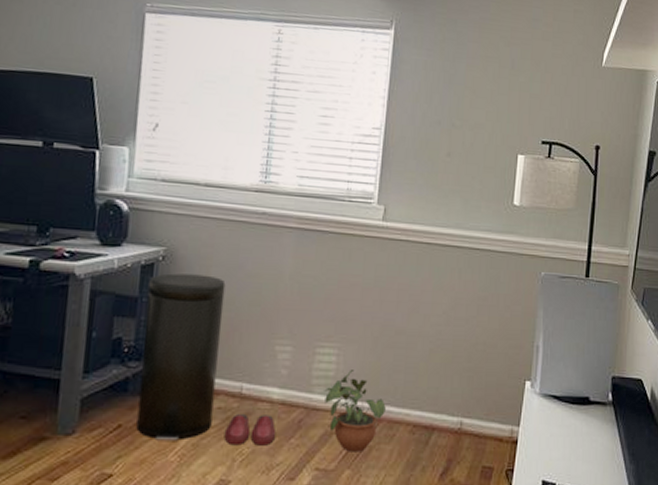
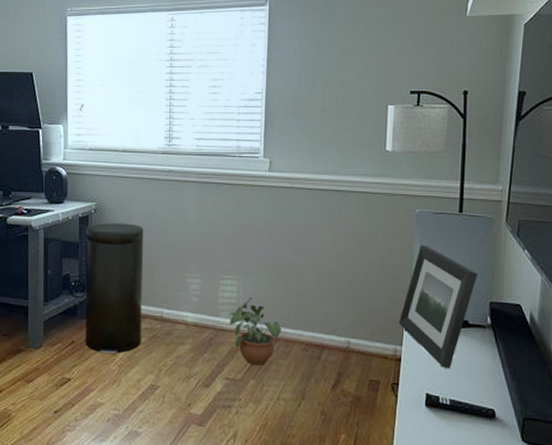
slippers: present [224,414,277,446] -> none [151,334,192,359]
picture frame: none [516,311,602,452] -> present [398,244,478,369]

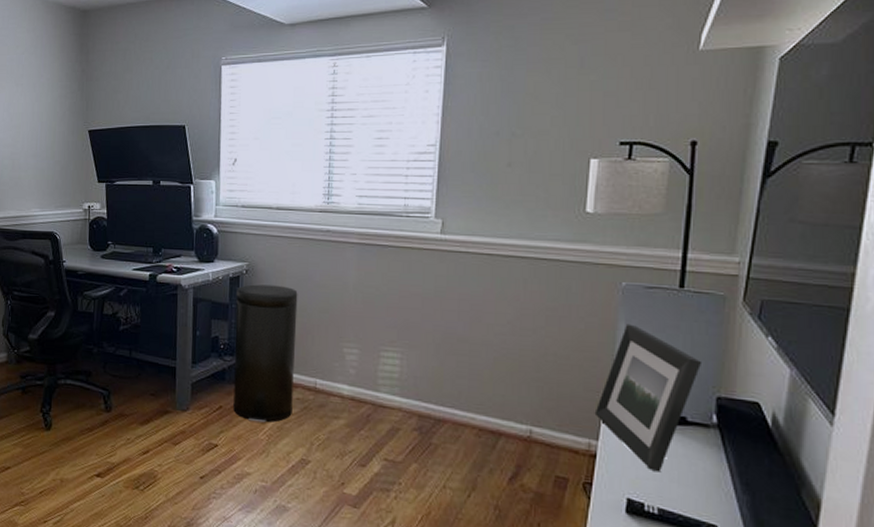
potted plant: present [228,298,281,366] -> none [389,373,450,449]

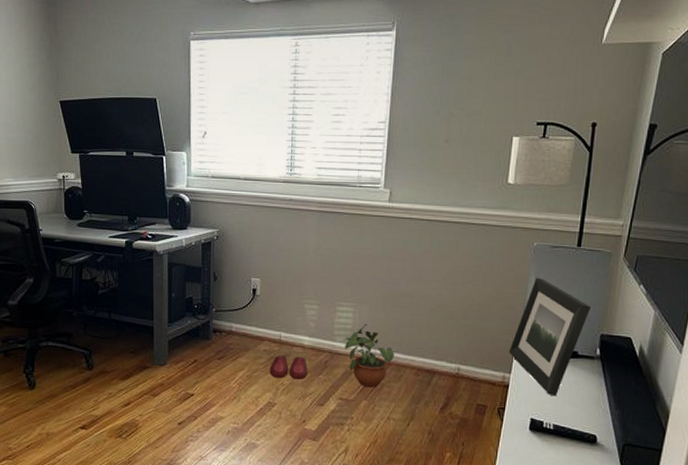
pedal bin: present [233,284,298,423] -> none [207,249,264,373]
slippers: none [303,405,348,434] -> present [269,355,308,379]
potted plant: none [389,373,450,449] -> present [344,324,394,388]

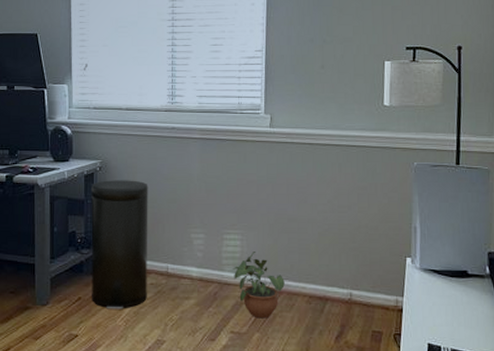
pedal bin: none [207,249,264,373] -> present [91,180,148,309]
slippers: present [269,355,308,379] -> none [157,289,198,313]
picture frame: present [508,277,592,396] -> none [399,197,476,319]

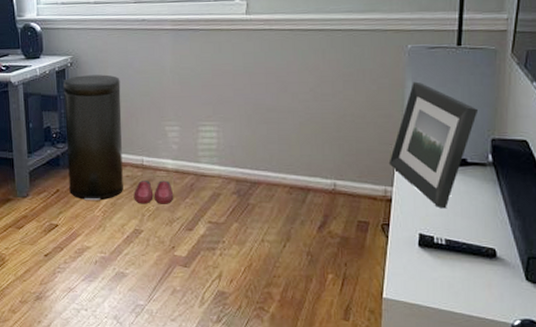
slippers: none [157,289,198,313] -> present [133,181,174,204]
potted plant: present [233,252,285,319] -> none [209,143,264,209]
picture frame: none [399,197,476,319] -> present [388,81,479,209]

